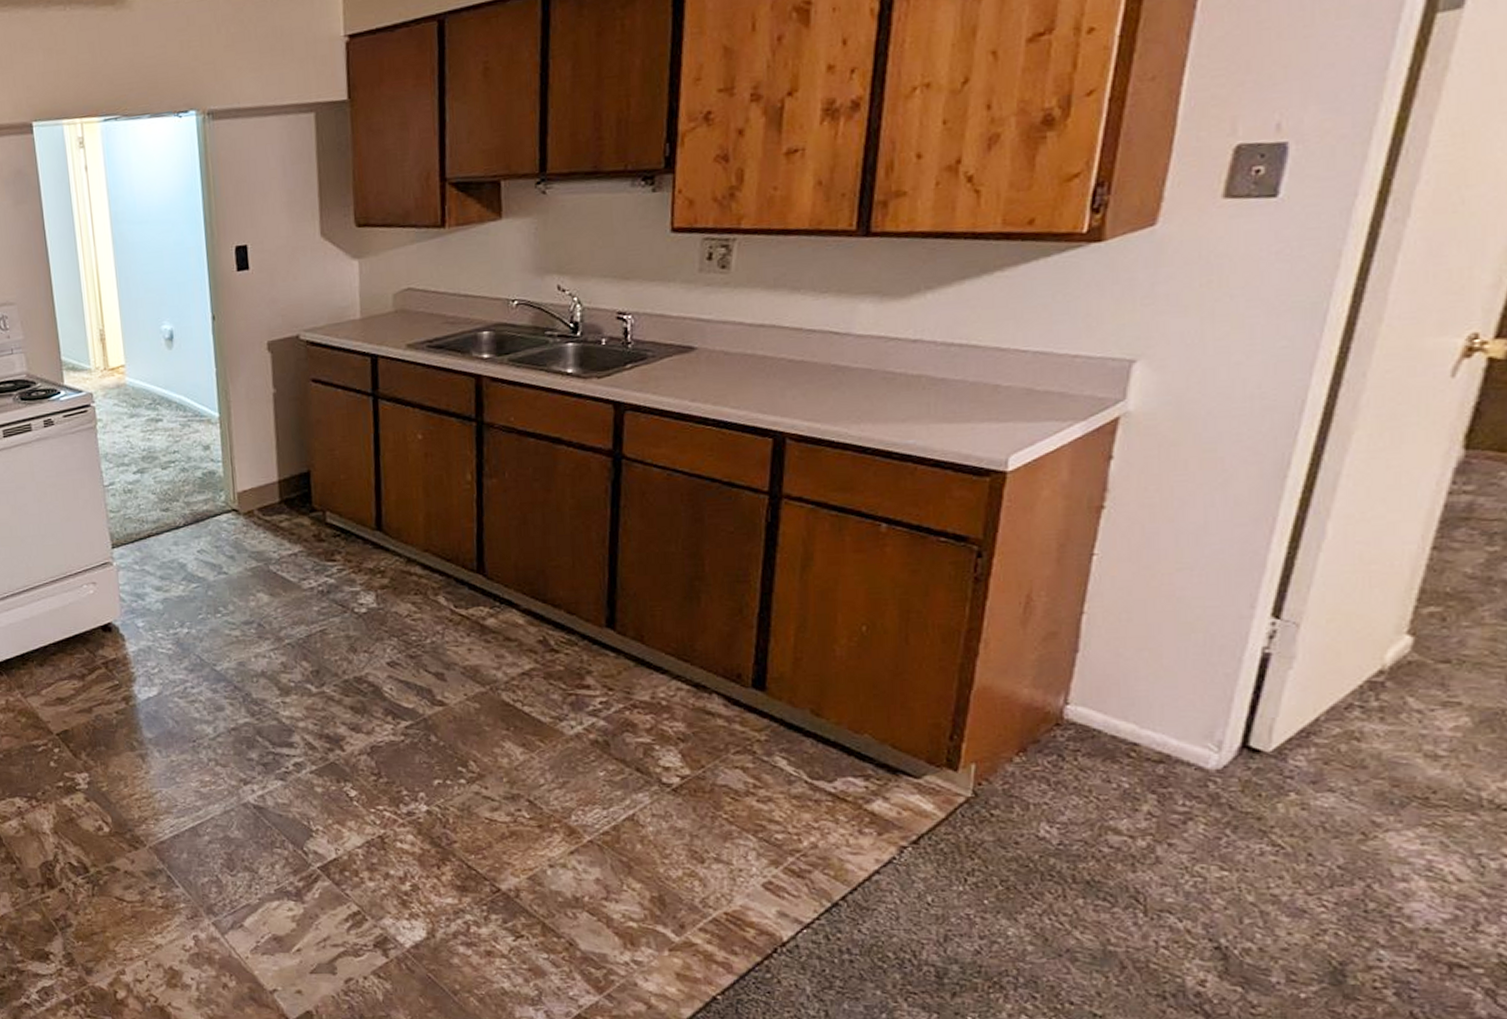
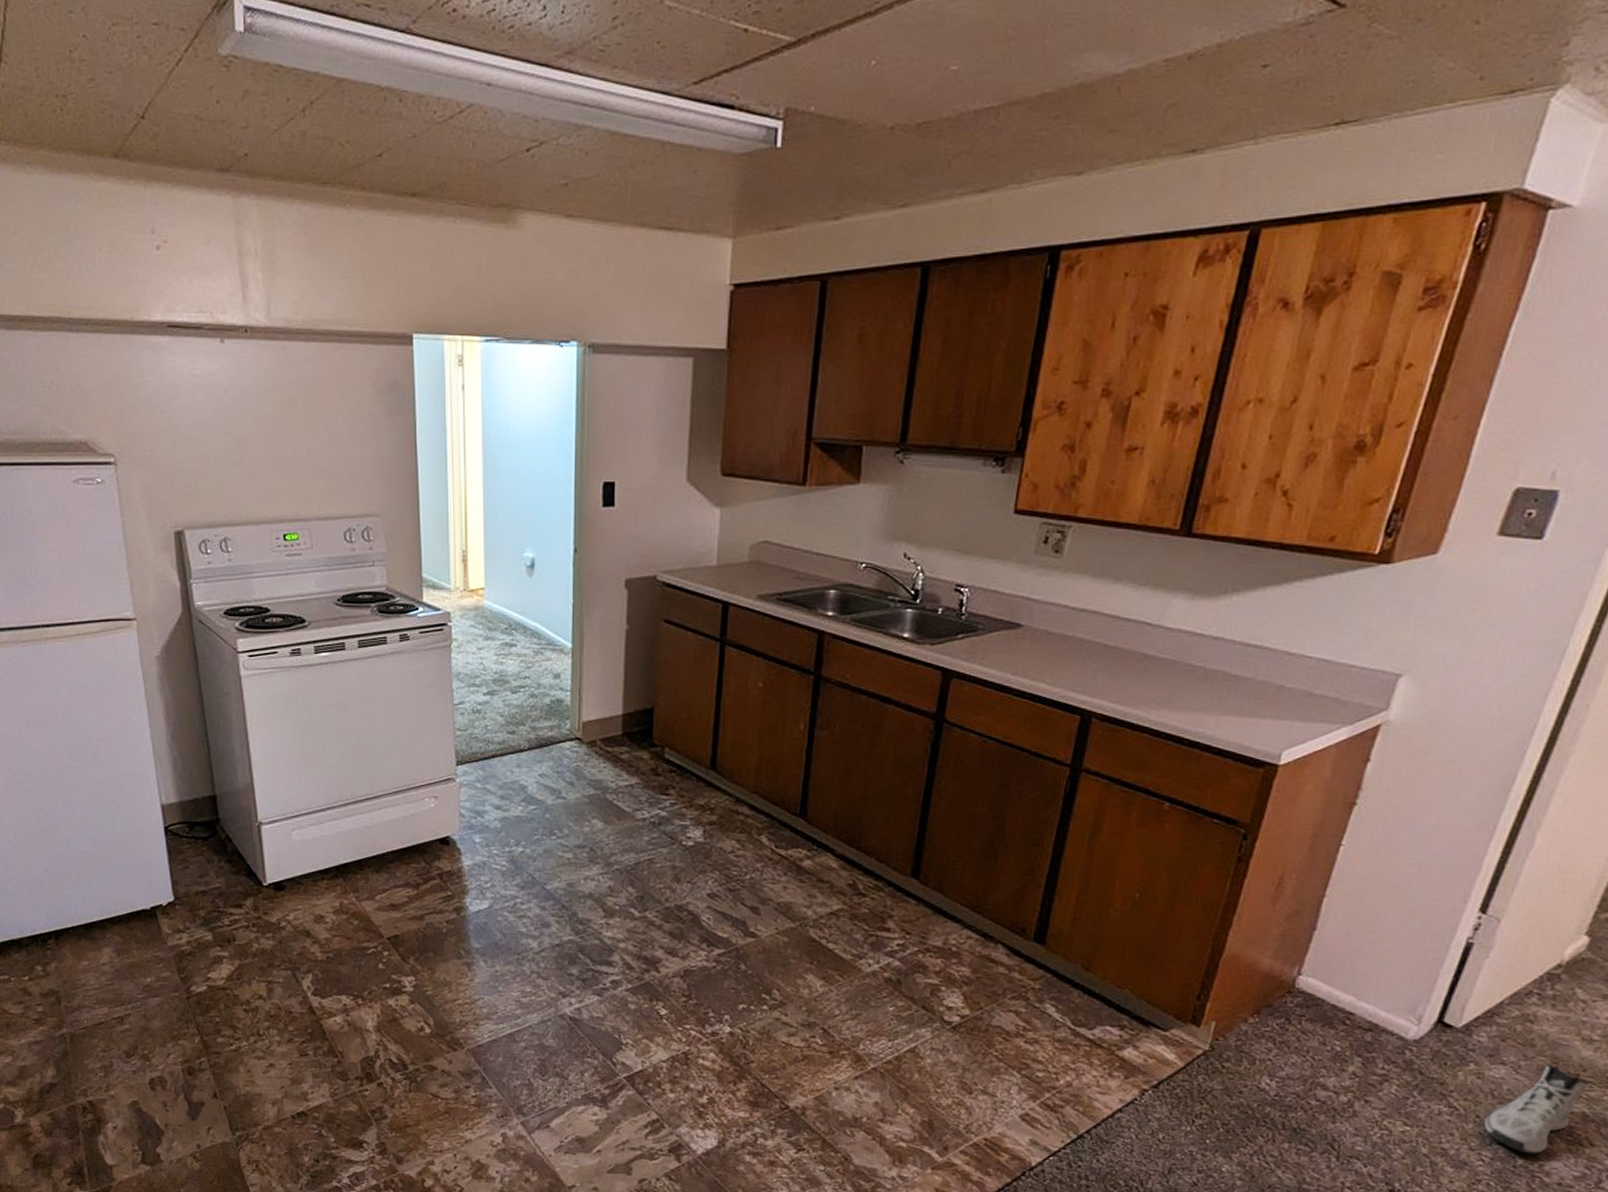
sneaker: none [1319,788,1442,895] -> present [1483,1064,1589,1154]

